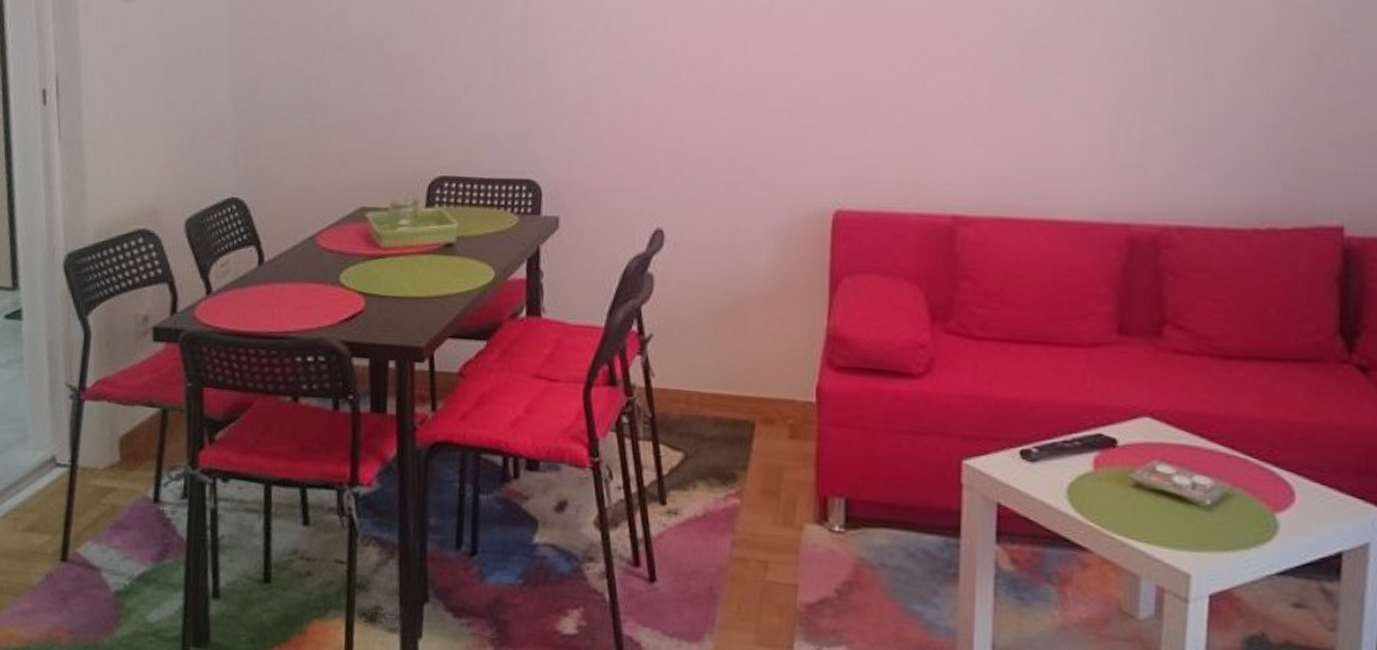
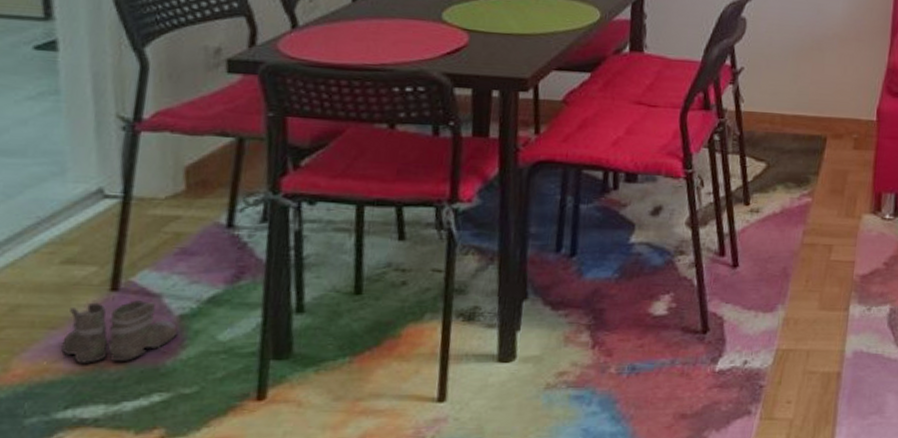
boots: none [11,572,114,635] -> present [46,300,178,364]

